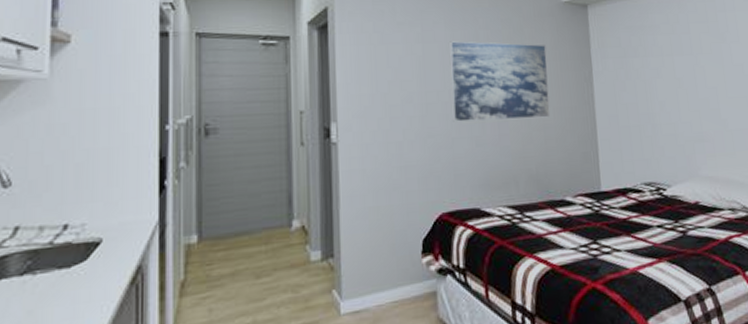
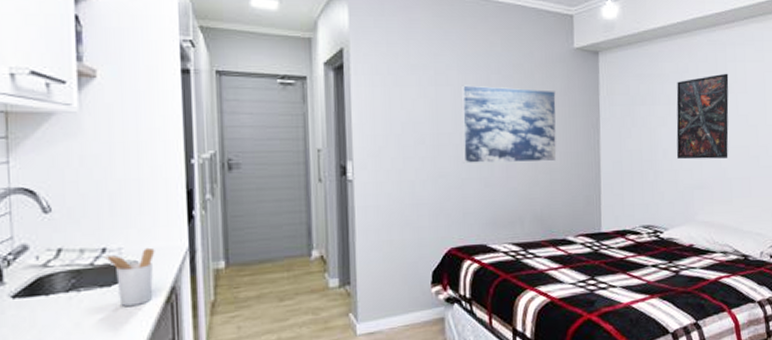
utensil holder: none [64,222,122,290] -> present [103,247,155,306]
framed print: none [668,23,727,112] -> present [676,73,729,160]

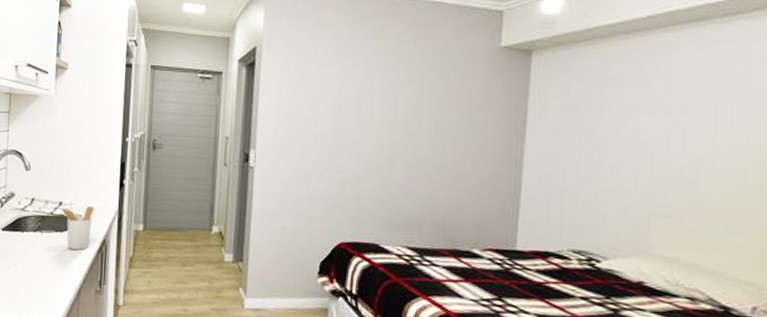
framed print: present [460,85,557,164] -> none [361,83,473,168]
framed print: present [676,73,729,160] -> none [629,77,722,183]

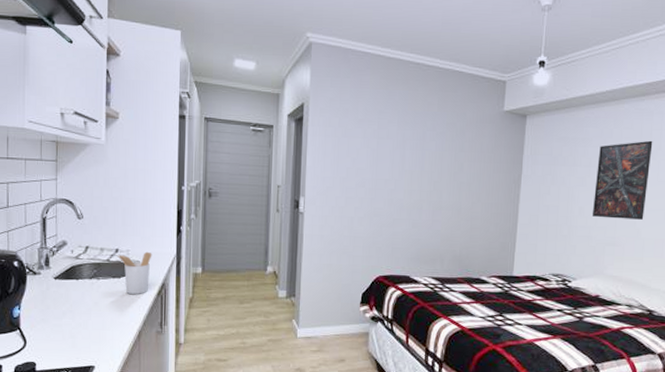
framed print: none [629,77,722,183] -> present [592,140,653,220]

